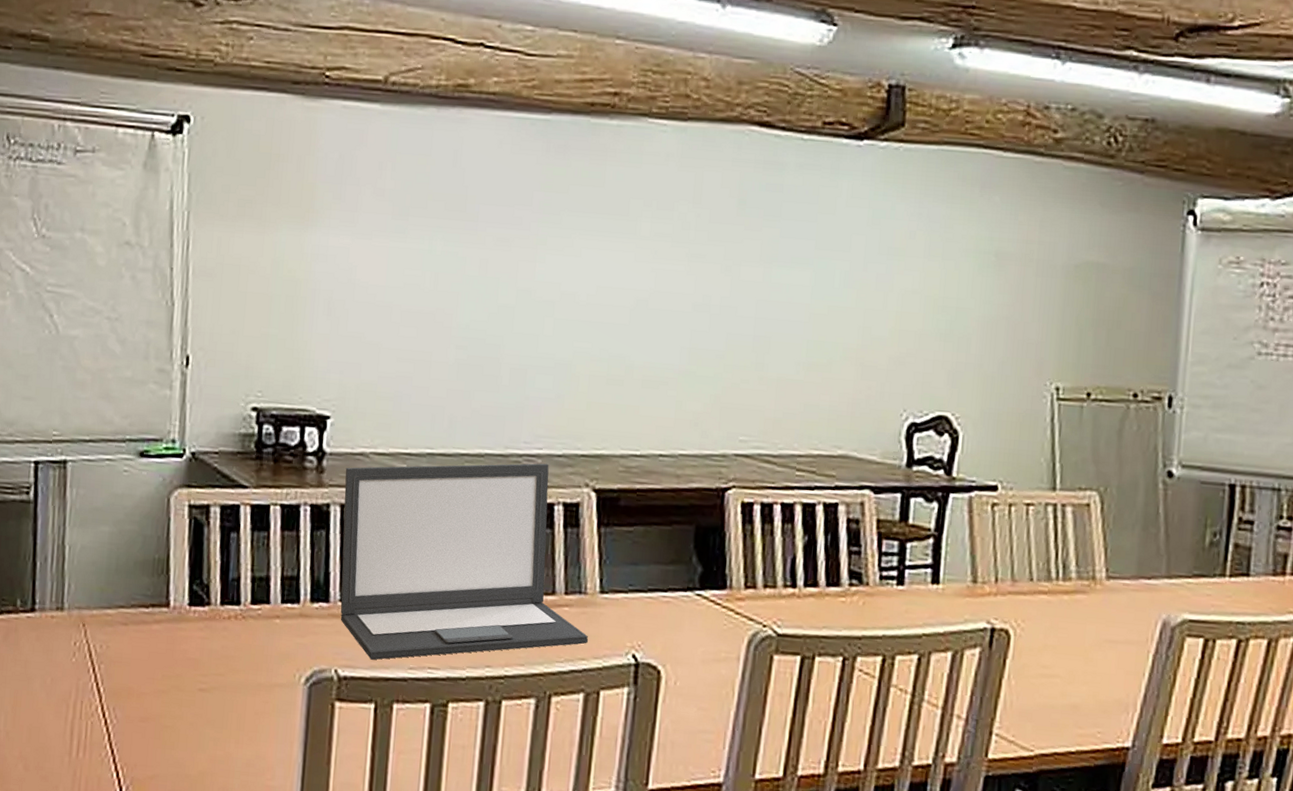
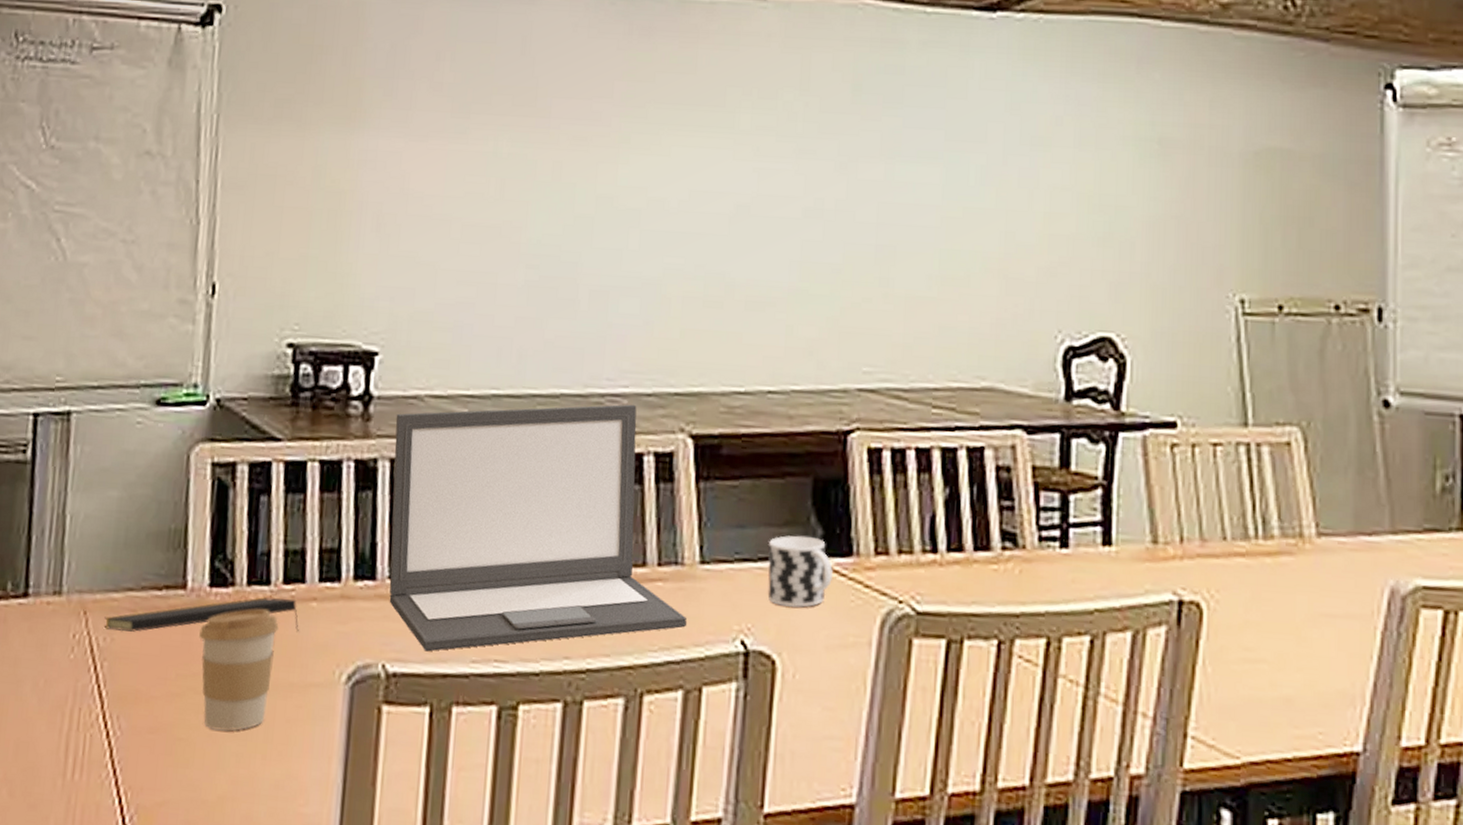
notepad: none [100,615,265,643] -> present [104,597,299,632]
coffee cup: none [180,624,248,721] -> present [198,609,279,731]
cup: none [655,571,710,629] -> present [767,535,833,608]

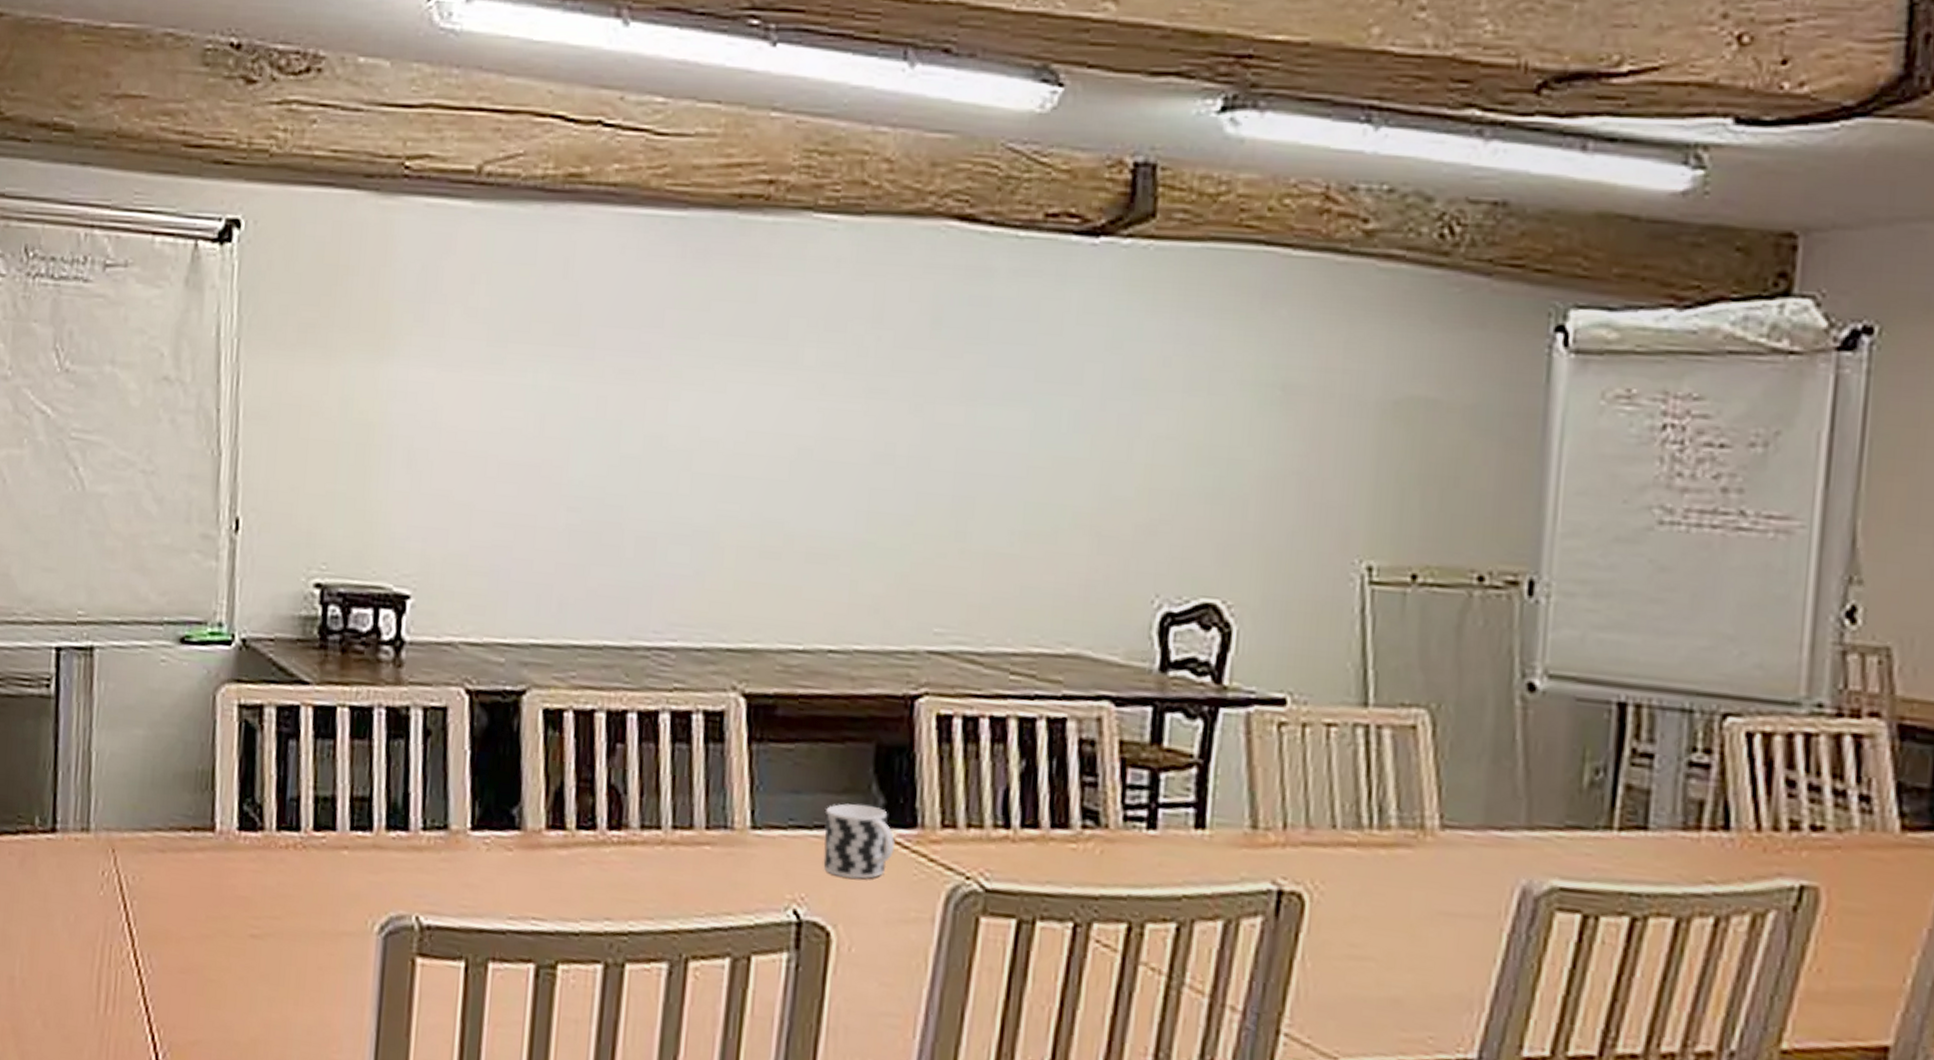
notepad: present [104,597,299,632] -> none [133,843,330,880]
coffee cup: present [198,609,279,731] -> none [228,854,310,975]
laptop: present [389,404,688,652] -> none [422,659,737,906]

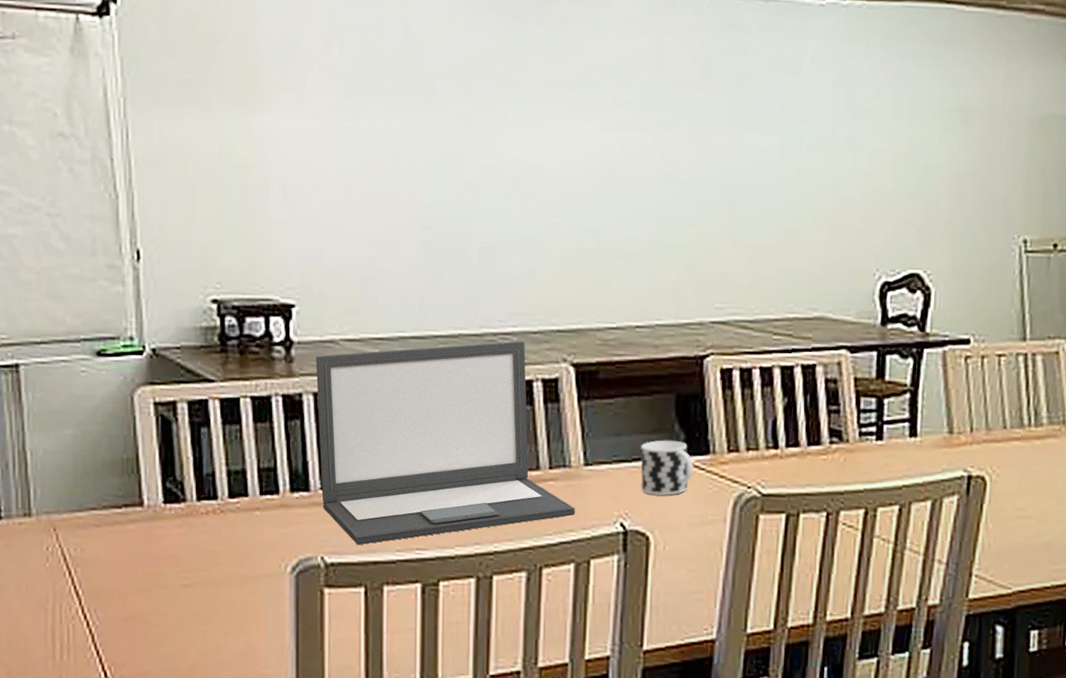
laptop: none [422,659,737,906] -> present [315,340,576,545]

